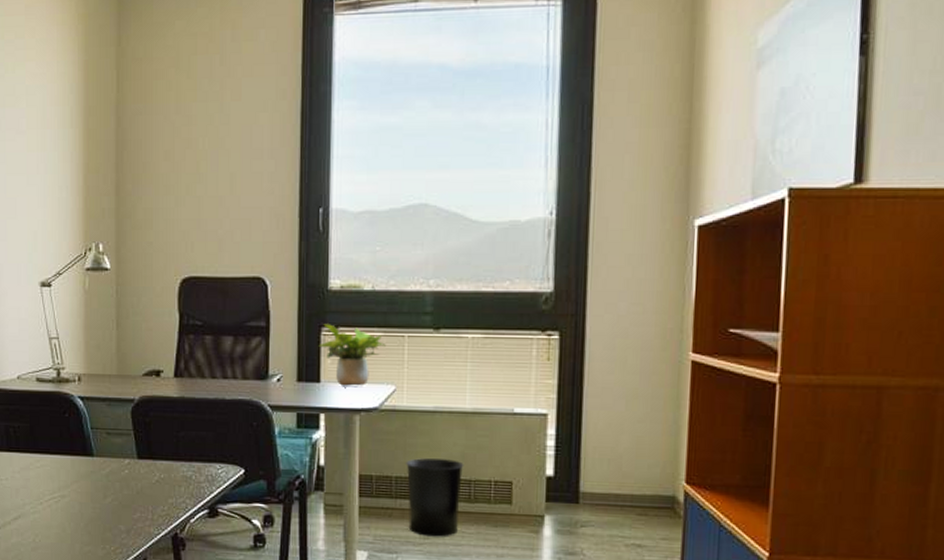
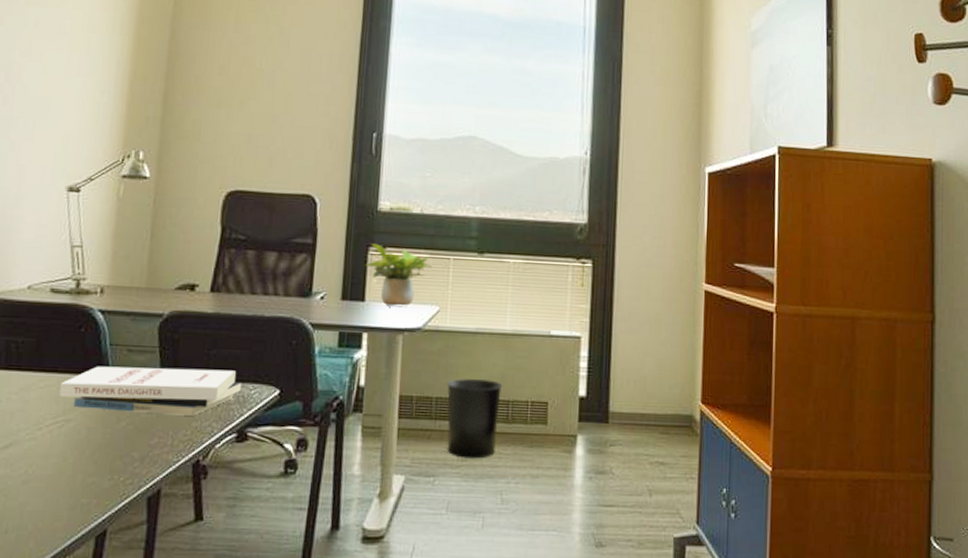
books: none [54,448,210,493] -> present [59,366,242,416]

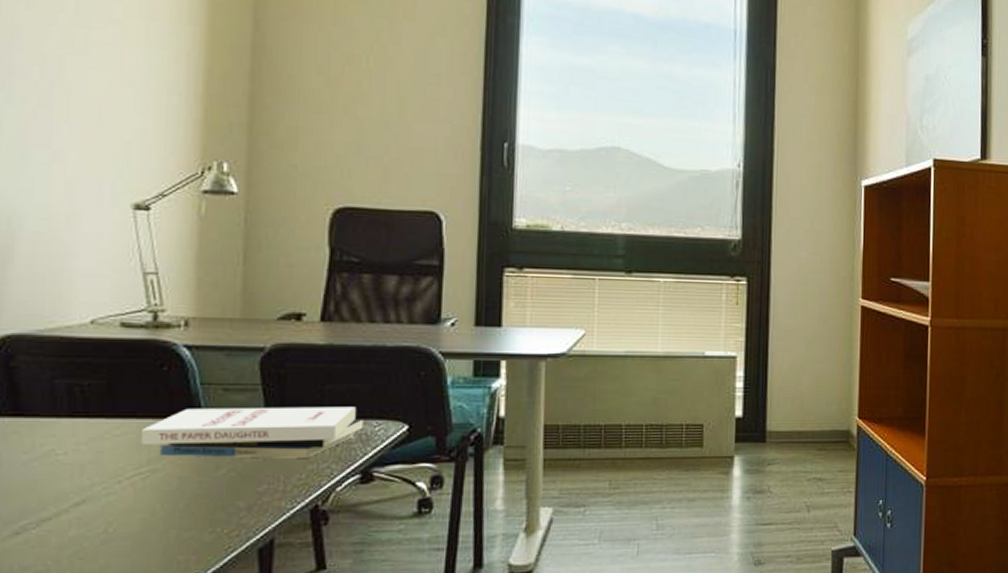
potted plant: present [365,244,432,307] -> none [500,264,575,332]
waste bin: present [447,379,503,459] -> none [595,405,656,486]

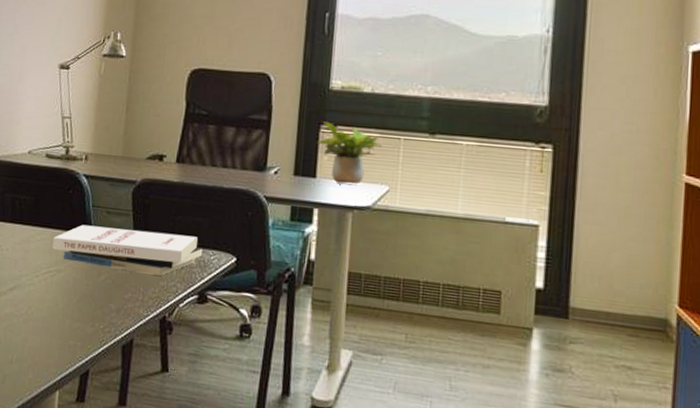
potted plant: none [500,264,575,332] -> present [317,122,382,185]

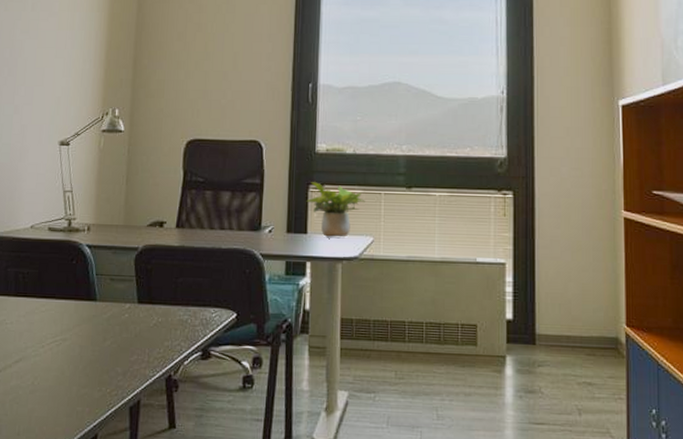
books: present [52,224,203,276] -> none [57,293,205,336]

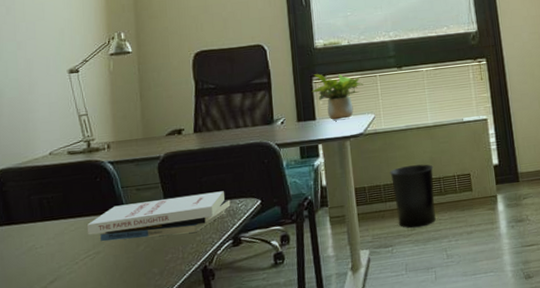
books: none [57,293,205,336] -> present [87,191,231,241]
waste bin: none [383,303,434,377] -> present [390,164,436,228]

